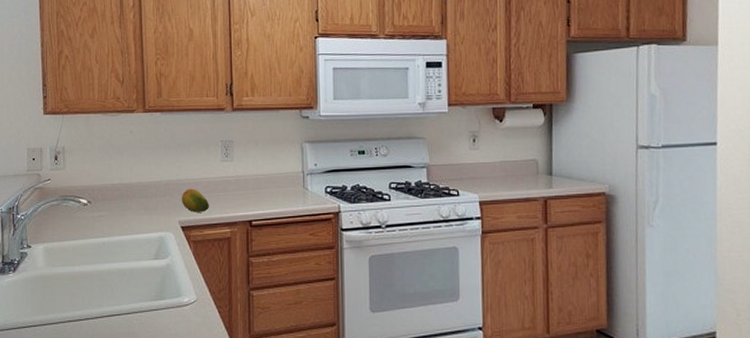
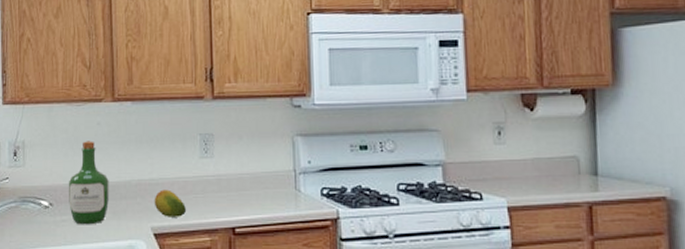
wine bottle: none [104,146,141,220] -> present [68,141,109,225]

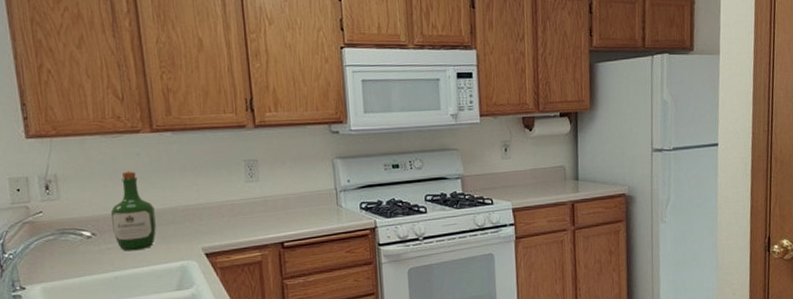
fruit: present [154,189,187,217] -> none [202,212,237,238]

